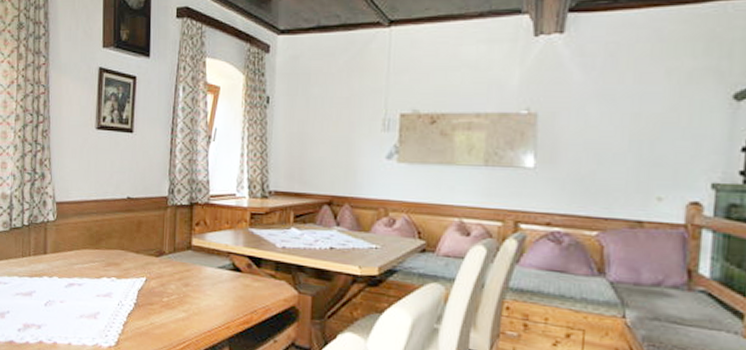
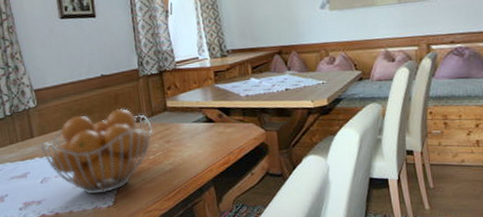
fruit basket: none [52,237,172,330] -> present [40,109,153,194]

